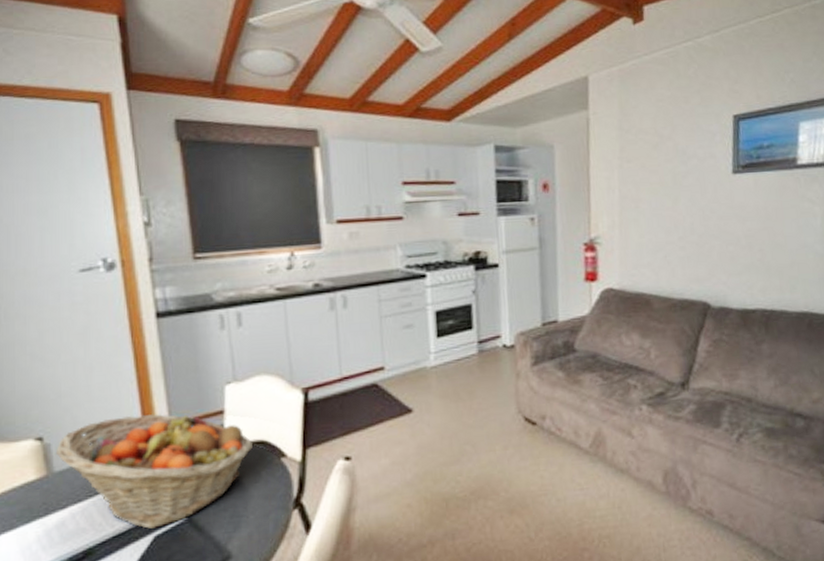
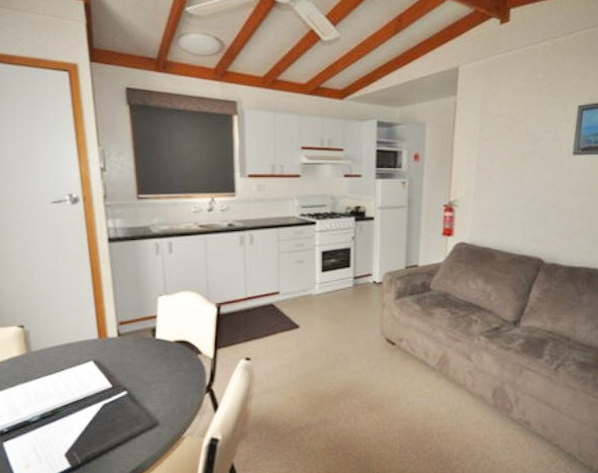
fruit basket: present [55,413,252,529] -> none [32,314,177,398]

